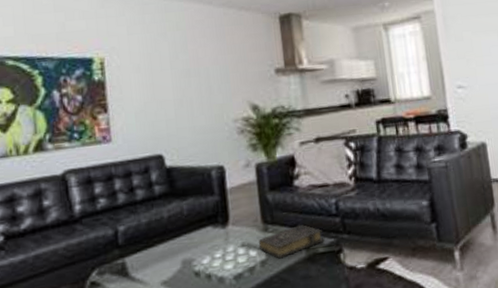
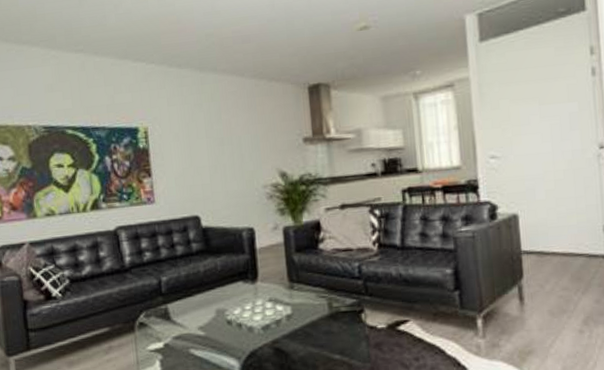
book: present [258,225,324,259] -> none [284,285,347,315]

